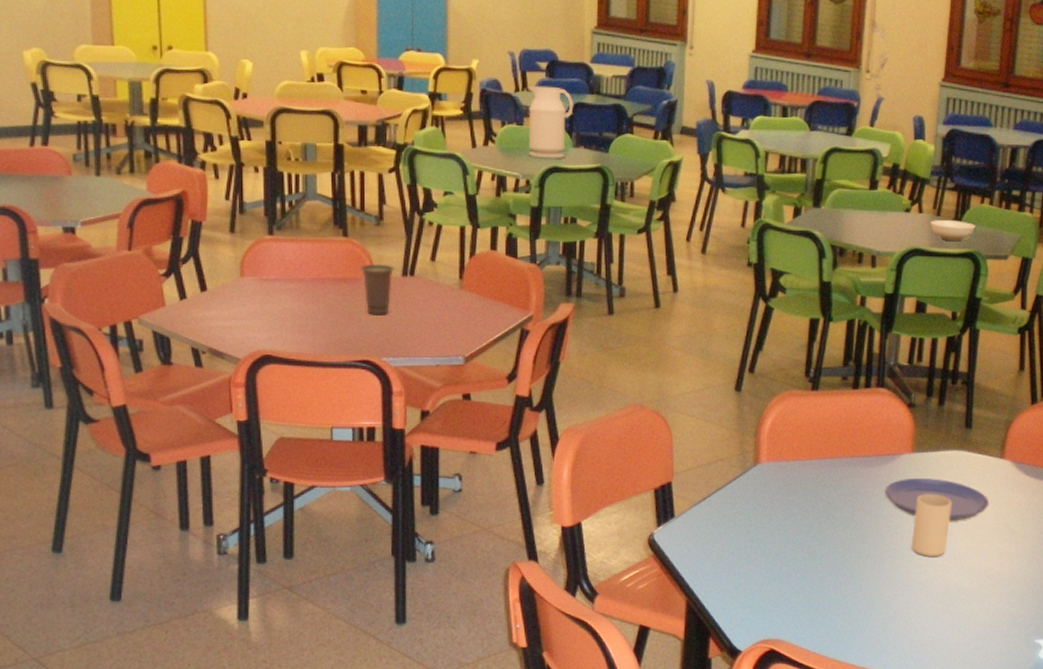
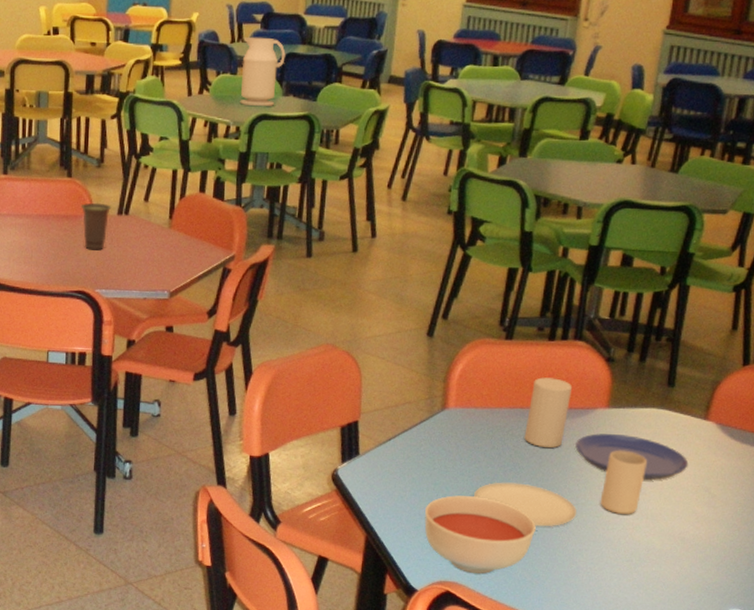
bowl: none [744,550,853,628] -> present [424,495,536,574]
plate: none [791,533,890,576] -> present [474,482,576,527]
cup: none [836,426,879,497] -> present [524,377,573,449]
bowl: present [930,220,976,242] -> none [643,172,693,195]

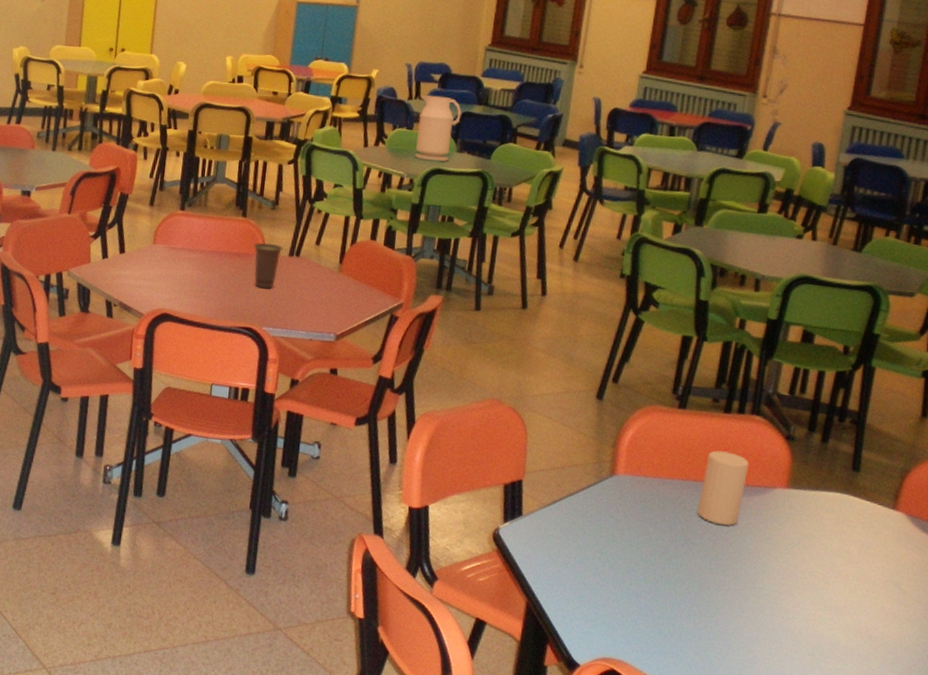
bowl: present [424,495,536,574] -> none [589,566,709,654]
plate: present [474,482,576,527] -> none [643,557,753,611]
plate: present [575,433,689,481] -> none [752,514,876,570]
cup: present [600,451,647,514] -> none [778,534,830,604]

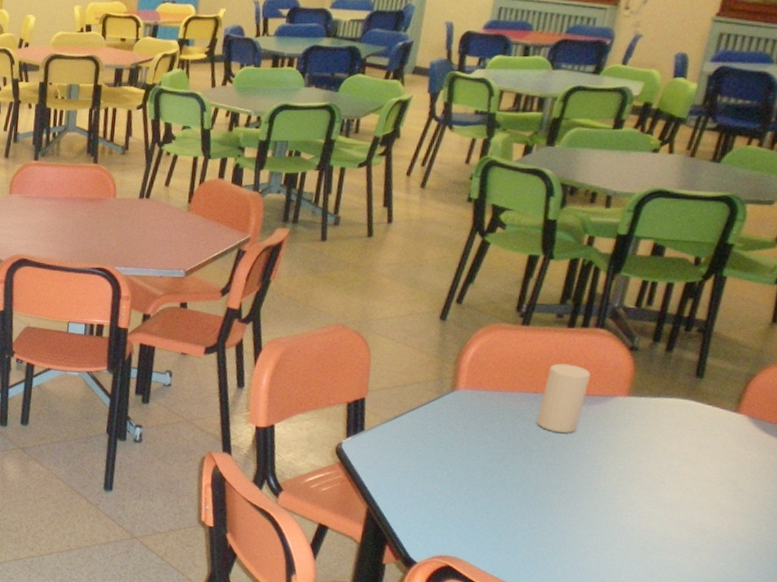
cup: present [253,243,284,290] -> none [104,187,134,231]
water jug: present [414,95,462,162] -> none [262,30,310,98]

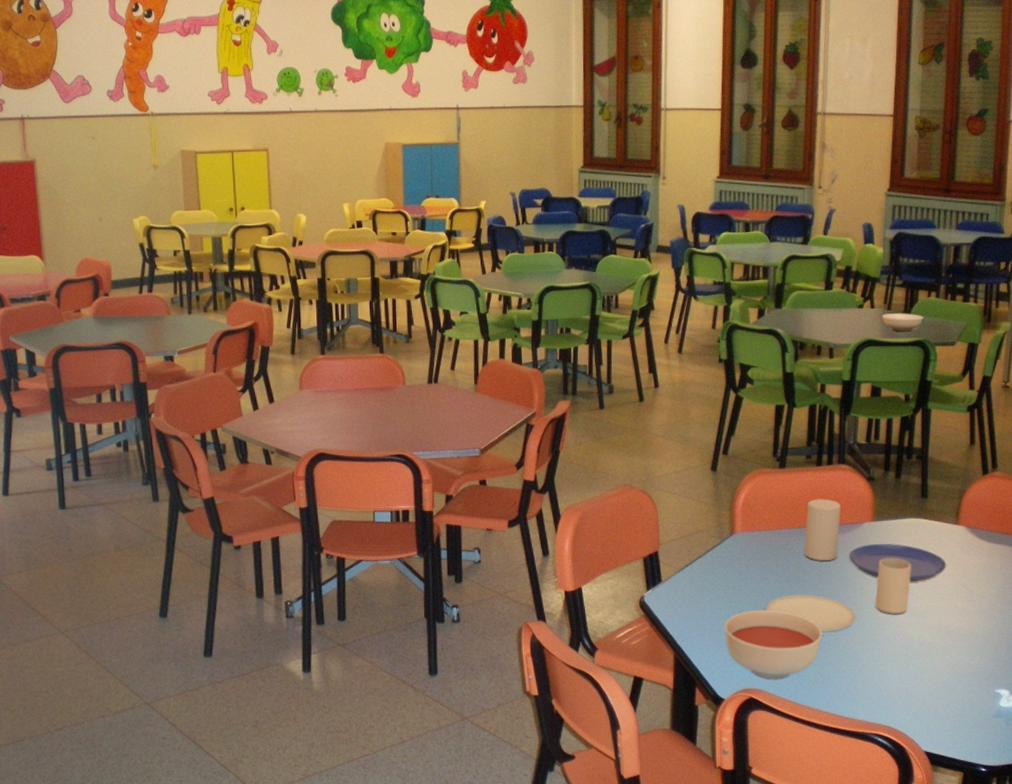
bowl: none [427,474,544,551] -> present [725,610,822,679]
plate: none [480,463,589,511] -> present [766,594,856,632]
plate: none [591,421,715,471] -> present [849,544,947,582]
cup: none [614,439,668,503] -> present [875,558,911,614]
bowl: none [680,161,737,185] -> present [881,313,924,332]

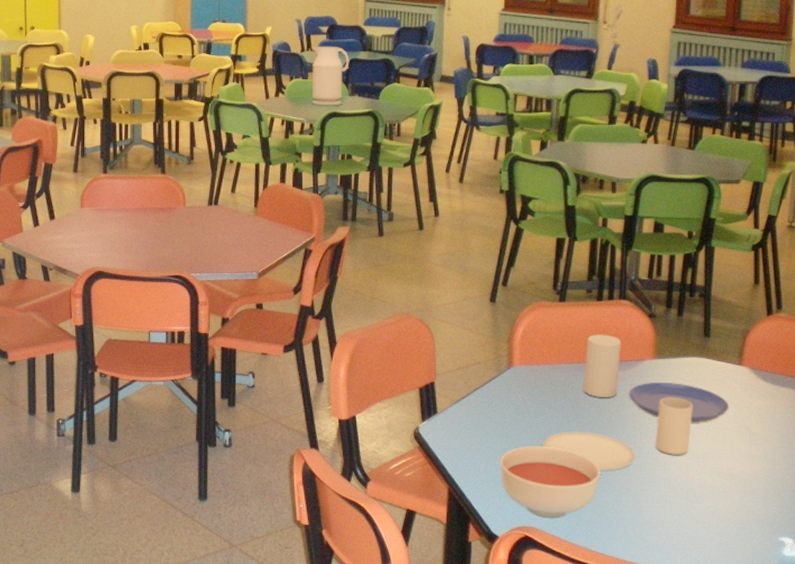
water jug: none [527,218,566,280] -> present [312,46,350,106]
bowl: present [881,313,924,332] -> none [665,150,708,169]

